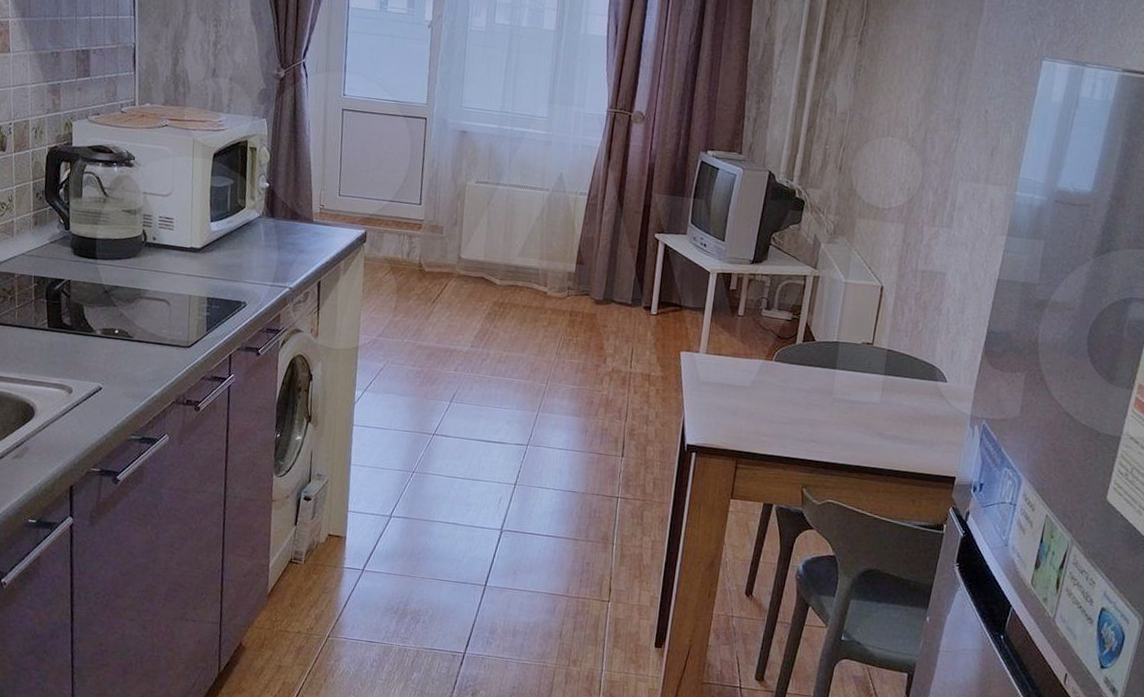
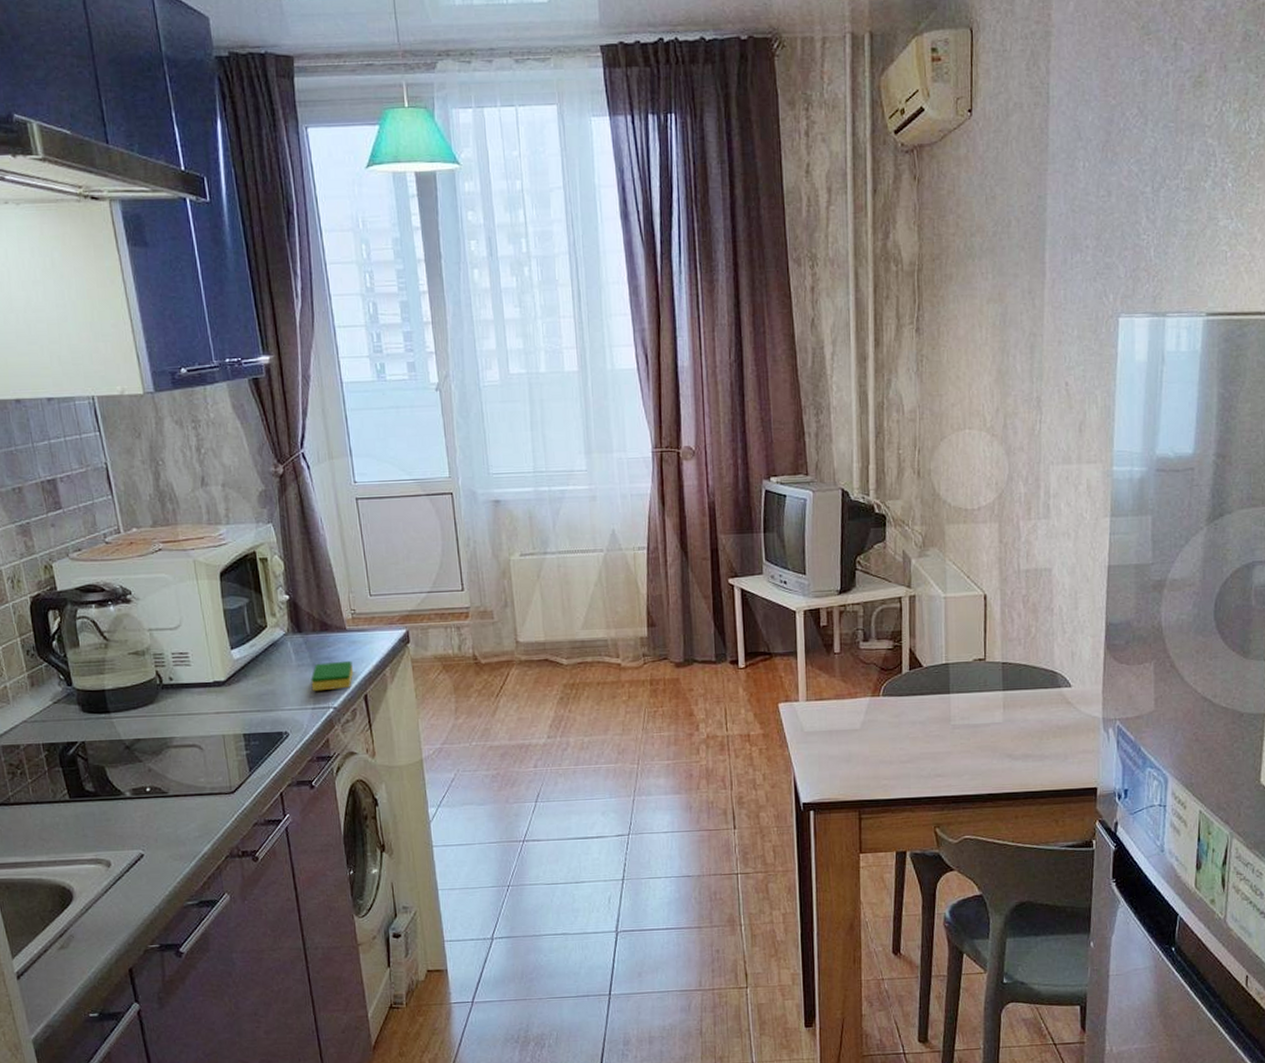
dish sponge: none [273,246,313,273] -> present [311,660,353,692]

